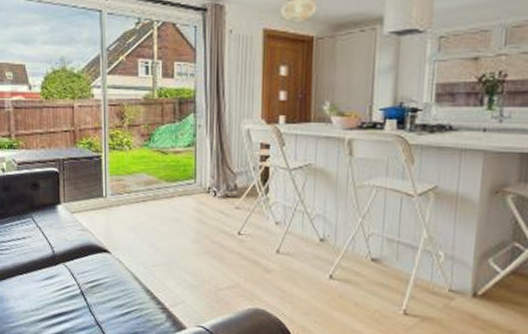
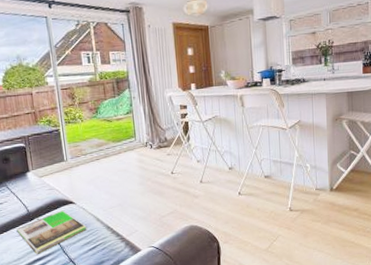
magazine: none [38,258,121,308] -> present [16,210,87,254]

